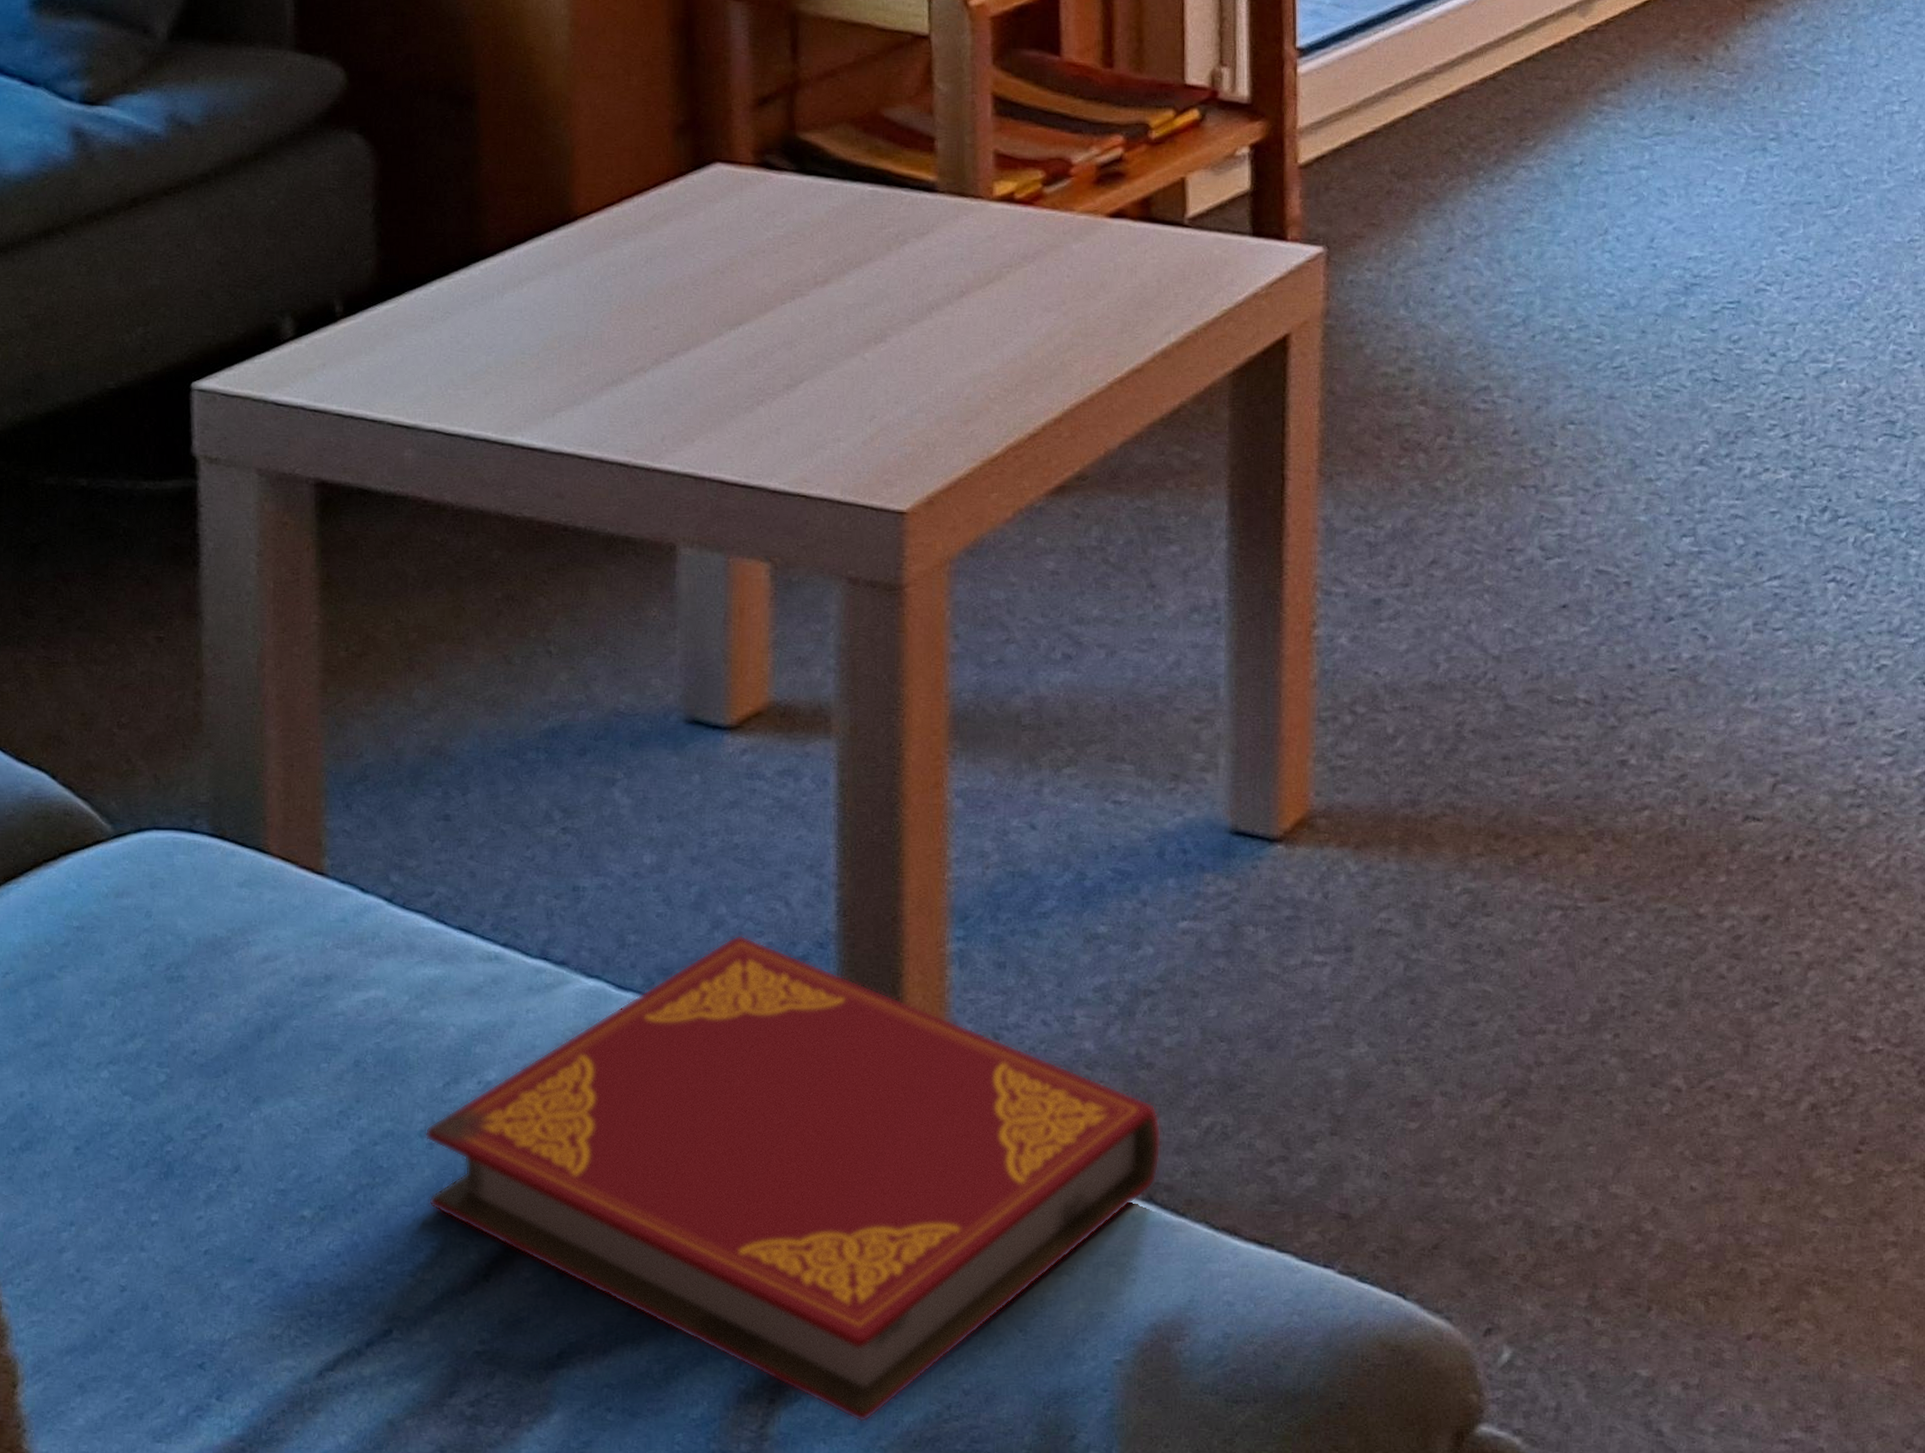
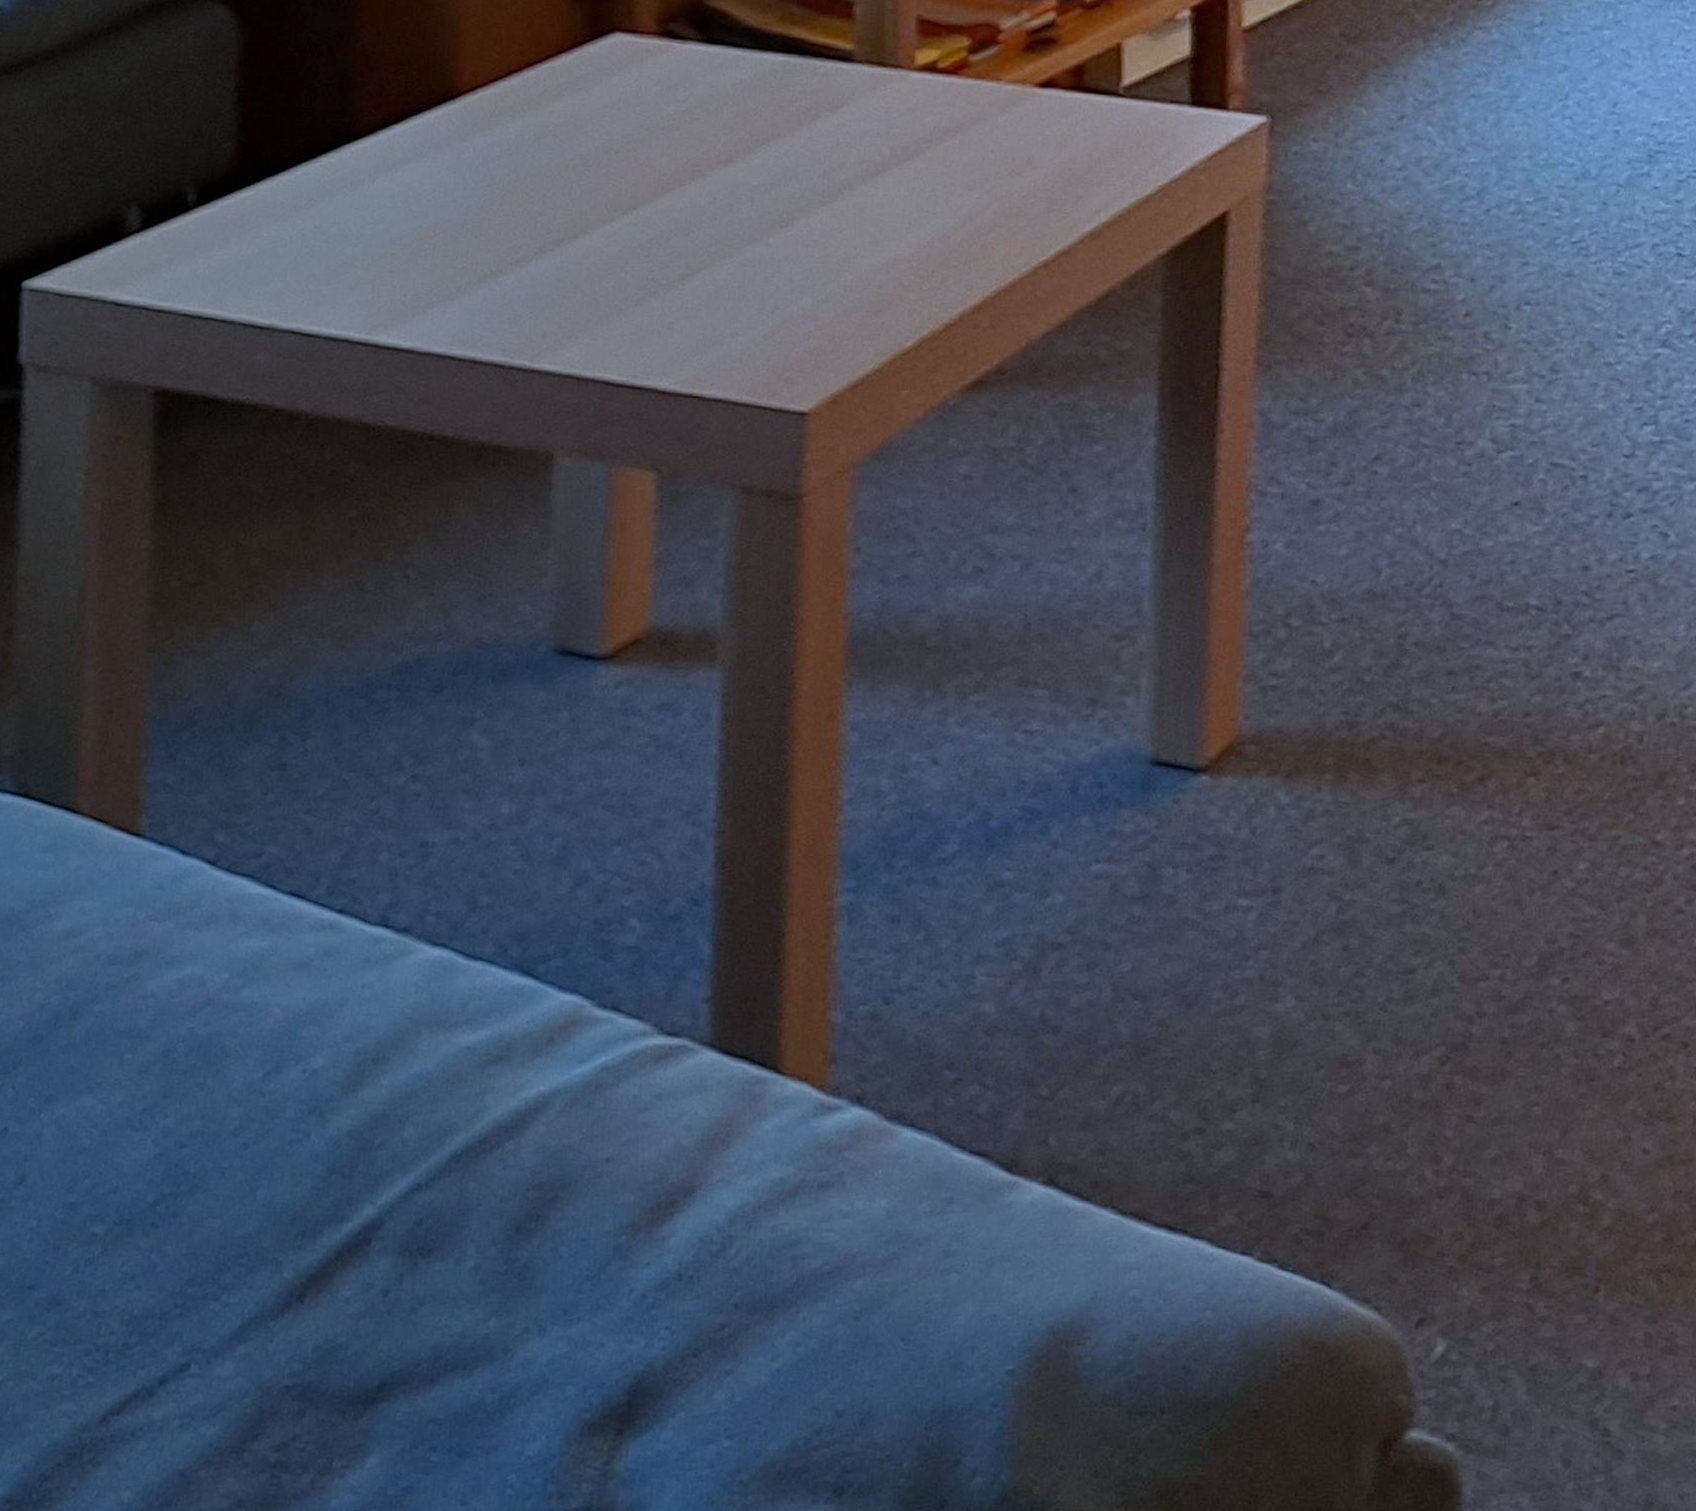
hardback book: present [425,935,1162,1423] -> none [238,893,1067,1454]

